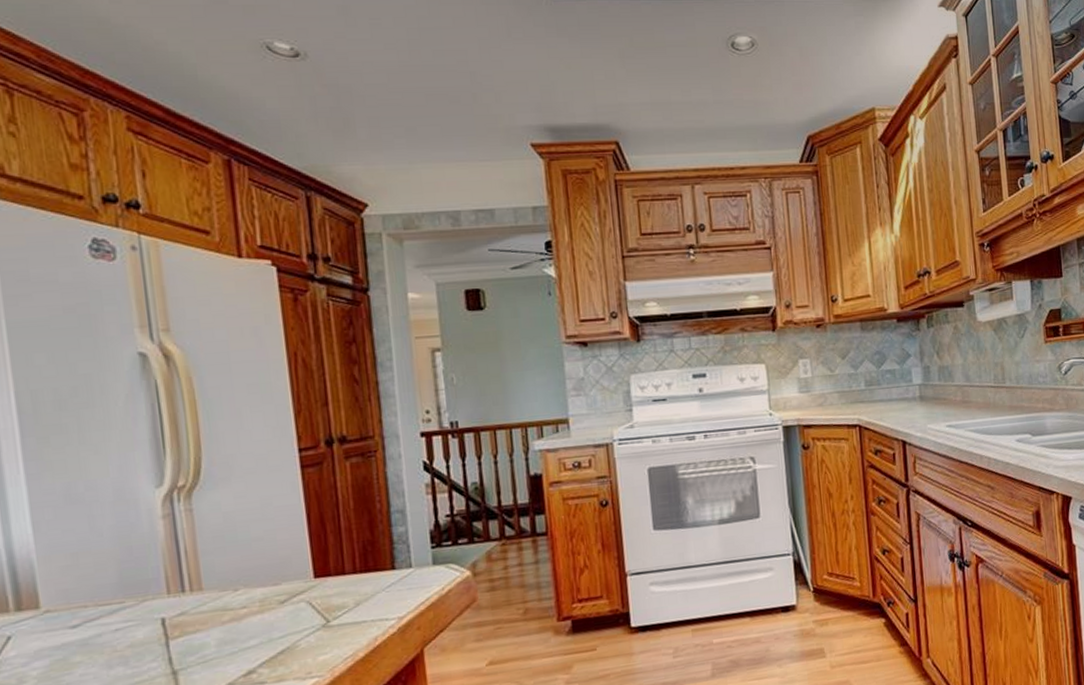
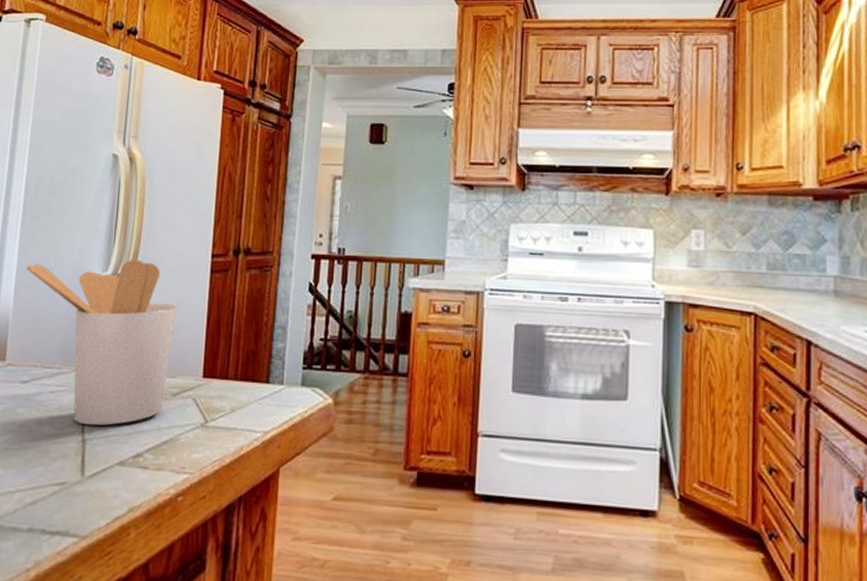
utensil holder: none [41,467,270,656] -> present [25,259,177,426]

